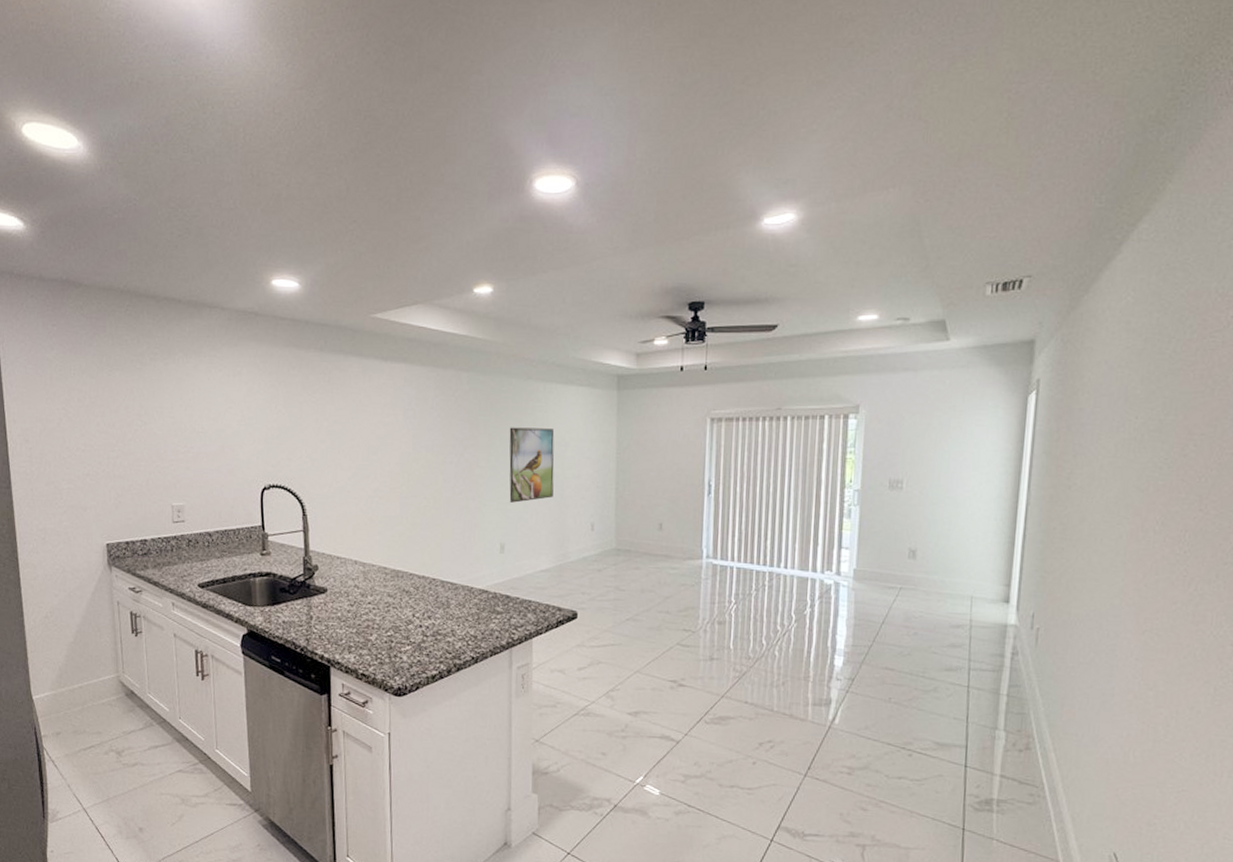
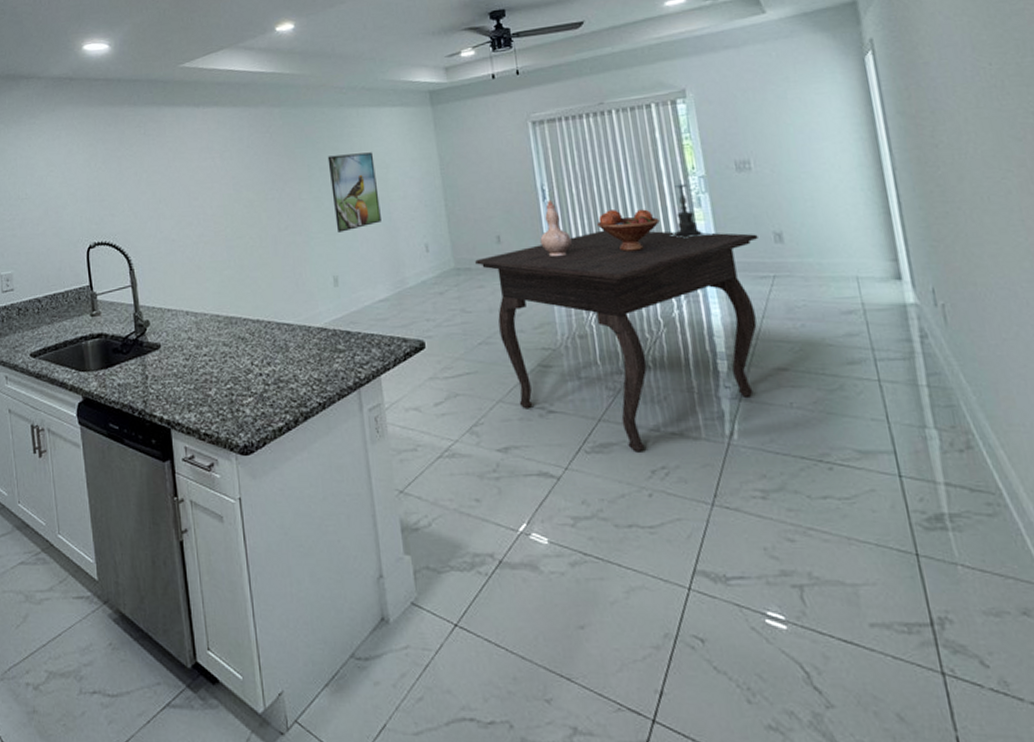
dining table: none [636,529,895,727] -> present [475,230,758,453]
vase: none [698,495,727,549] -> present [540,199,572,257]
fruit bowl: none [754,511,811,552] -> present [597,209,660,252]
candle holder: none [813,490,854,546] -> present [665,179,711,239]

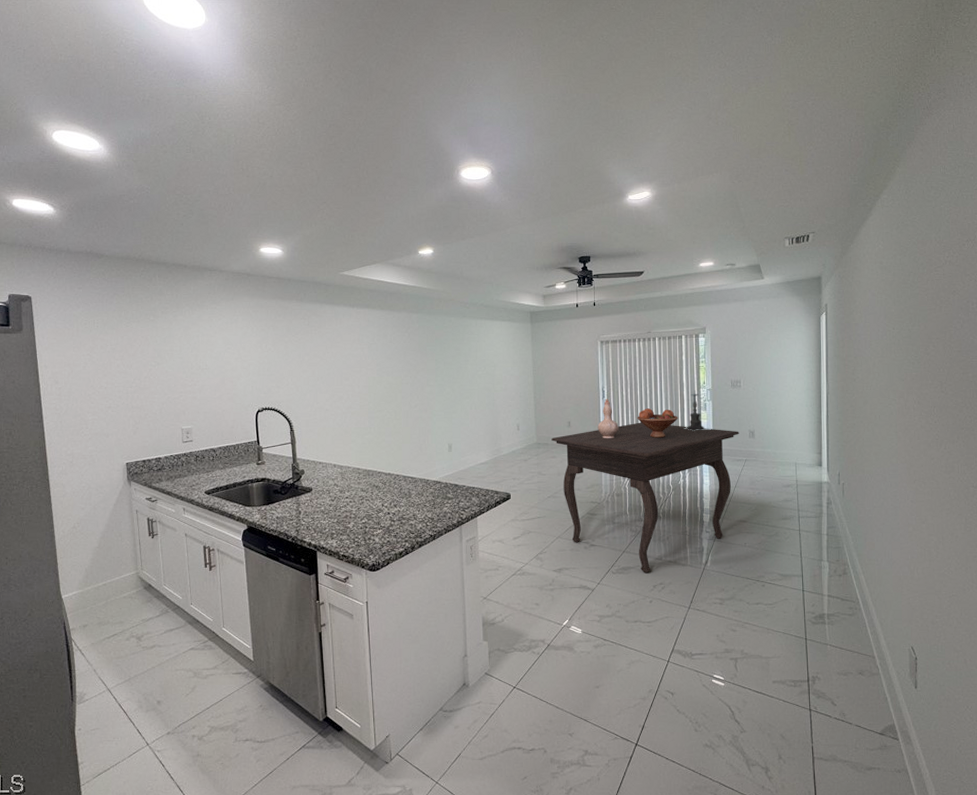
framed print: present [327,152,381,232] -> none [451,354,487,412]

